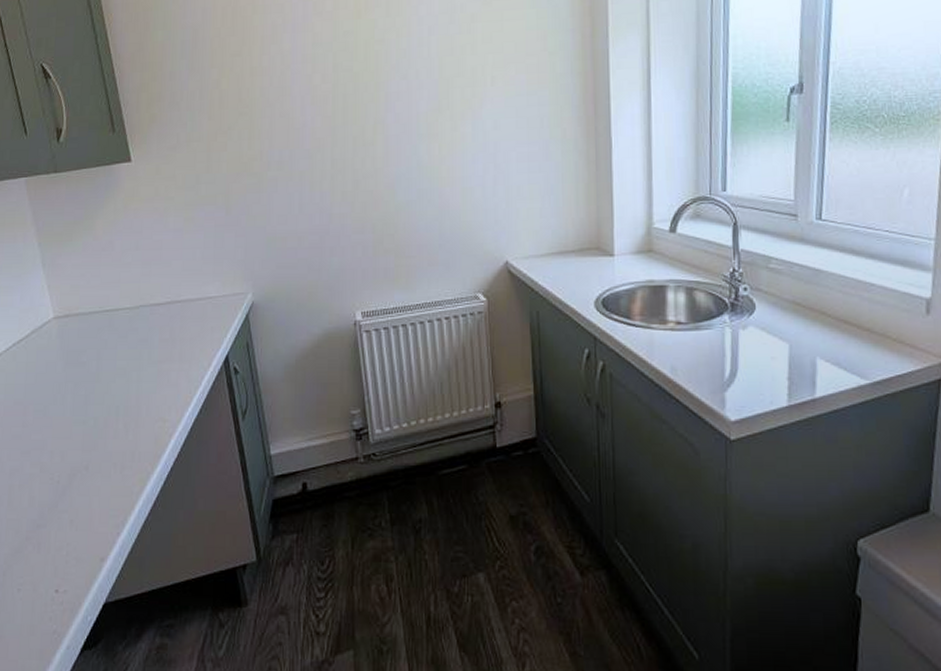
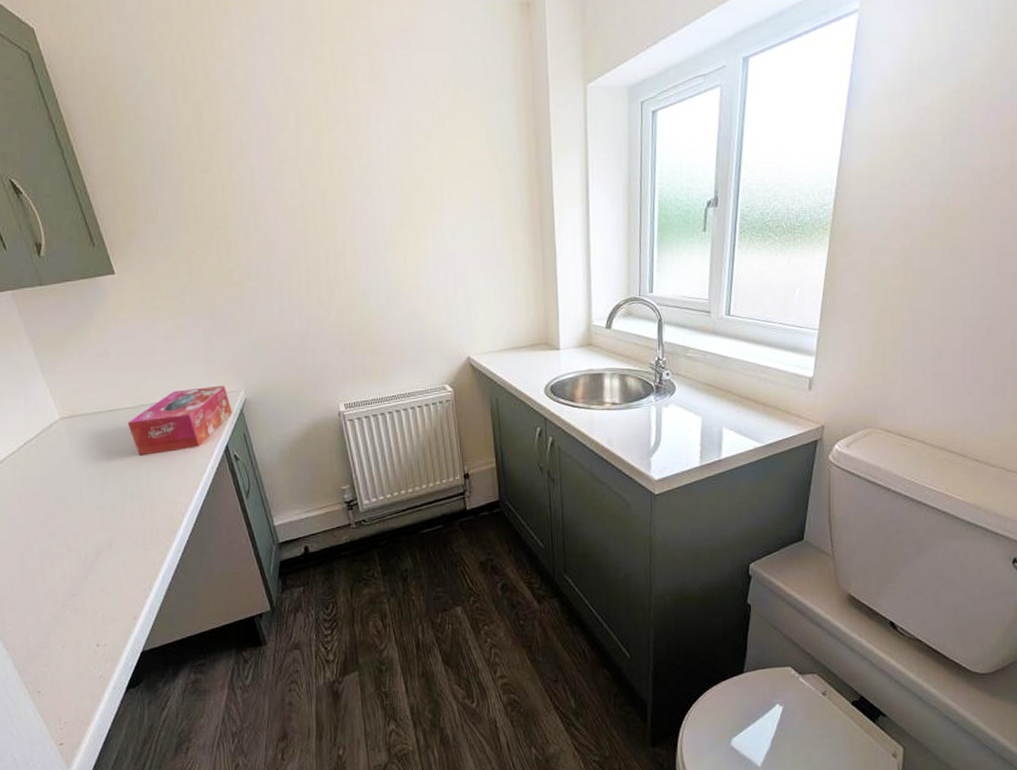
tissue box: none [123,286,236,363] -> present [127,385,232,456]

